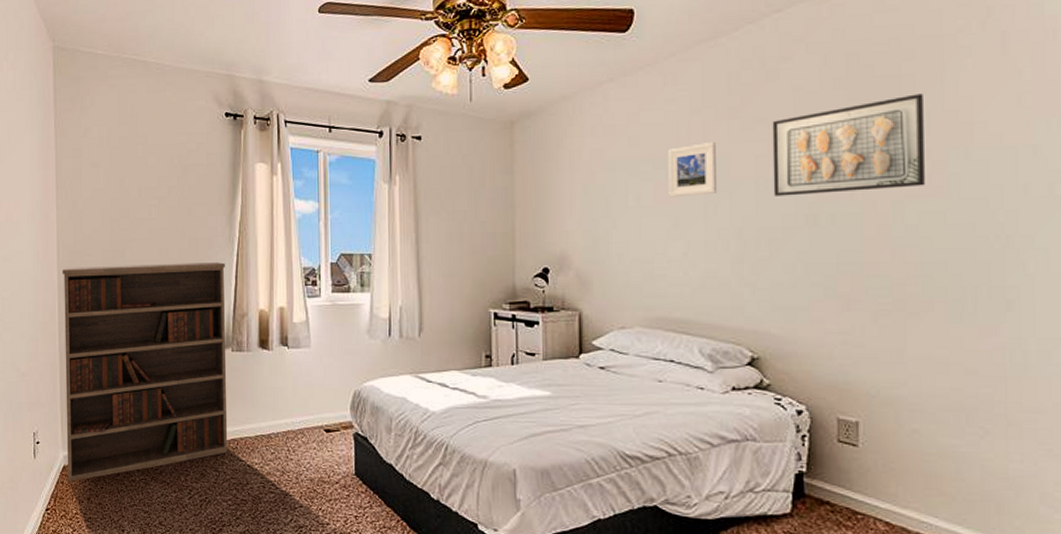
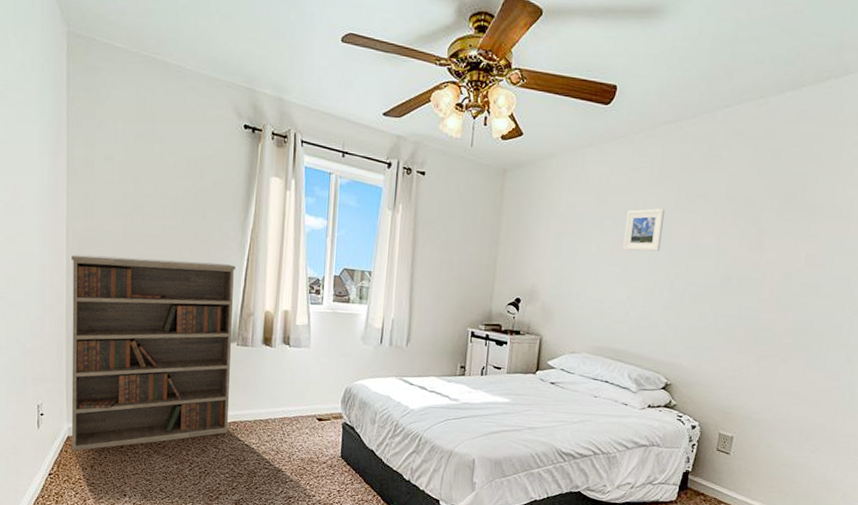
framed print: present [772,93,925,196] -> none [701,190,821,263]

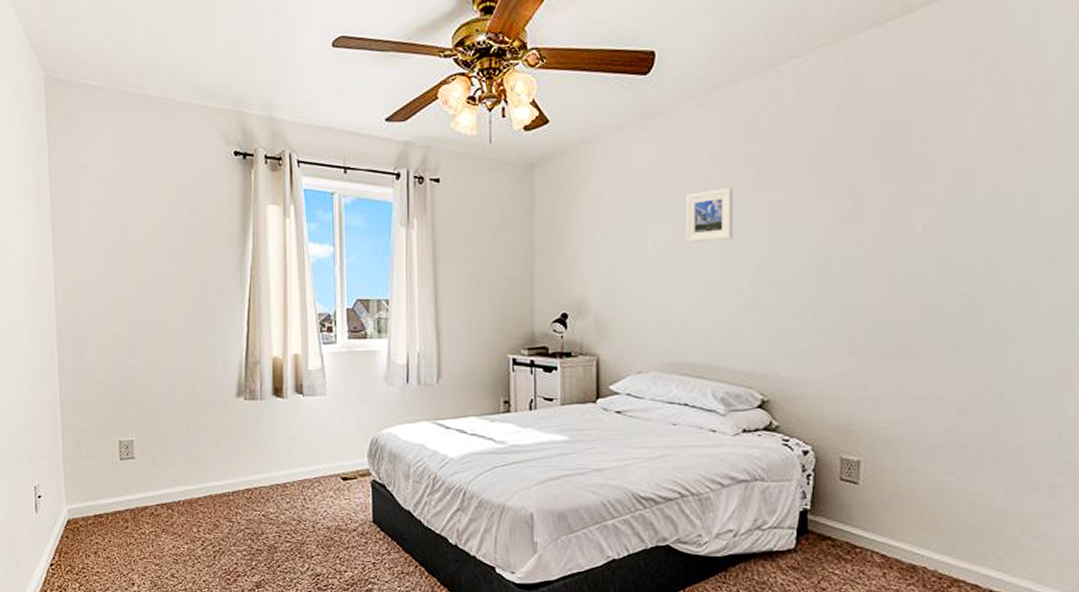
bookshelf: present [71,254,235,451] -> none [61,308,242,536]

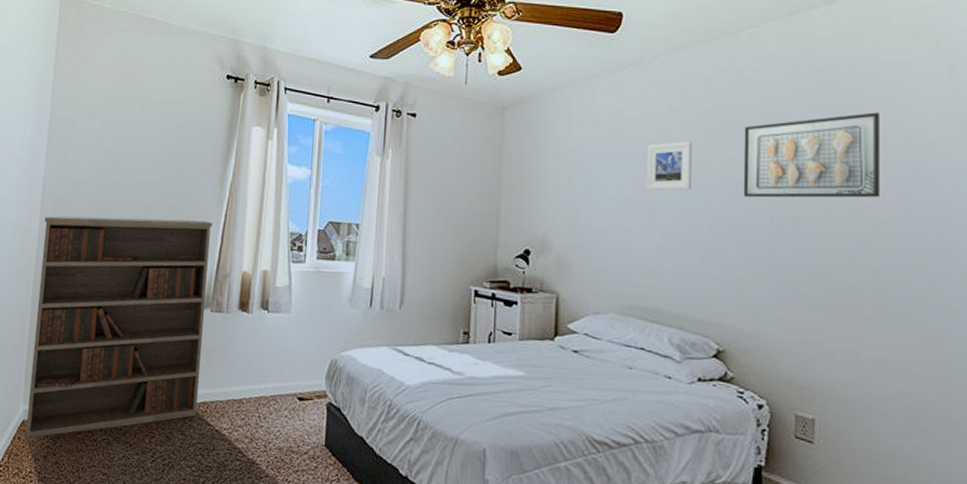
bookshelf: none [61,308,242,536] -> present [25,215,212,438]
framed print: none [786,142,930,242] -> present [743,112,880,198]

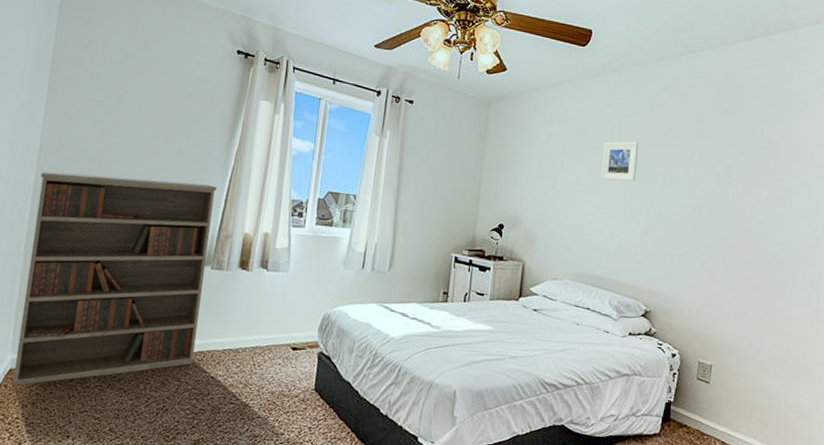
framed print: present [743,112,880,198] -> none [674,129,777,196]

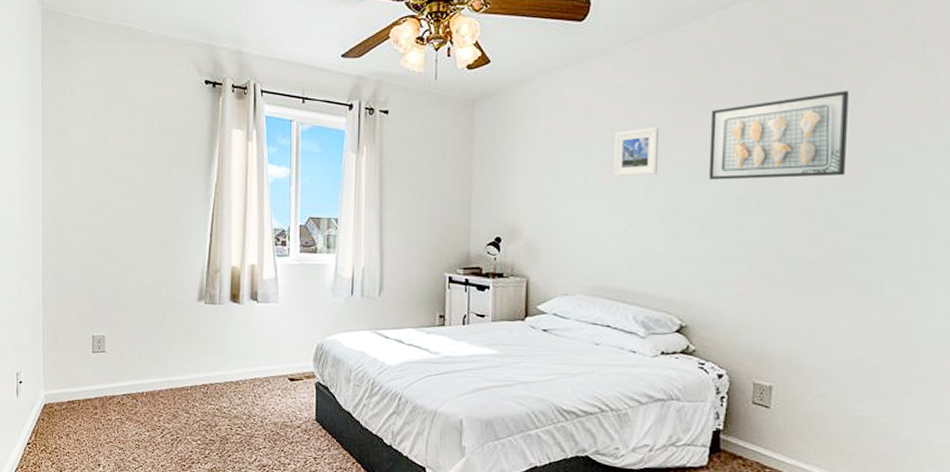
bookshelf: present [12,171,216,386] -> none [47,220,201,419]
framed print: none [674,129,777,196] -> present [708,91,849,180]

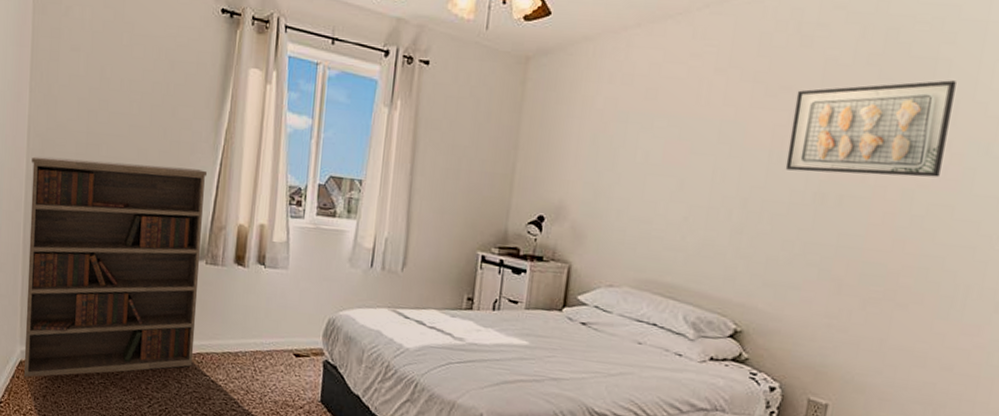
bookshelf: none [47,220,201,419] -> present [23,156,207,378]
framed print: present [614,128,659,177] -> none [679,105,736,160]

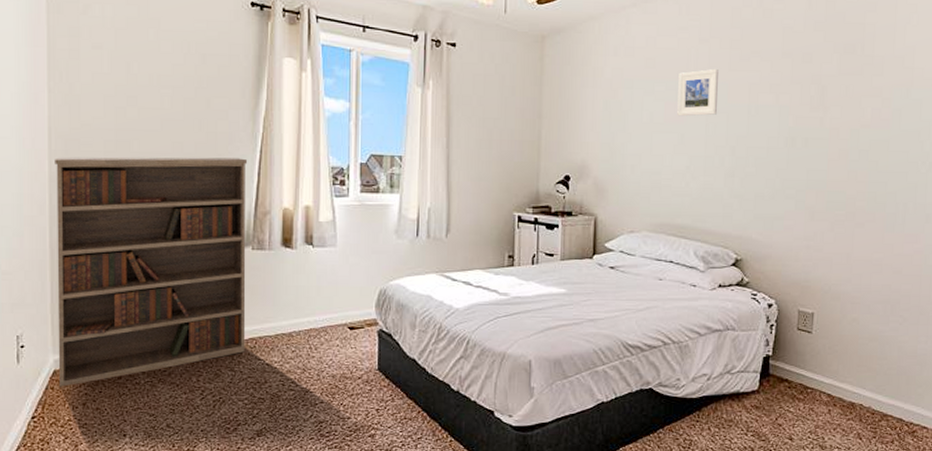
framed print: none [679,105,736,160] -> present [677,69,718,117]
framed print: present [785,80,956,178] -> none [762,40,880,121]

